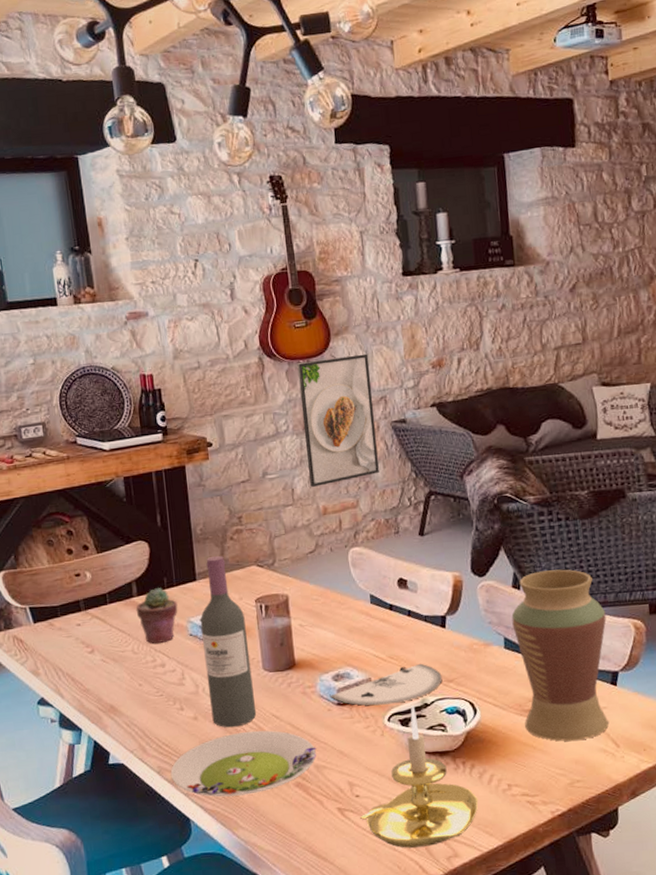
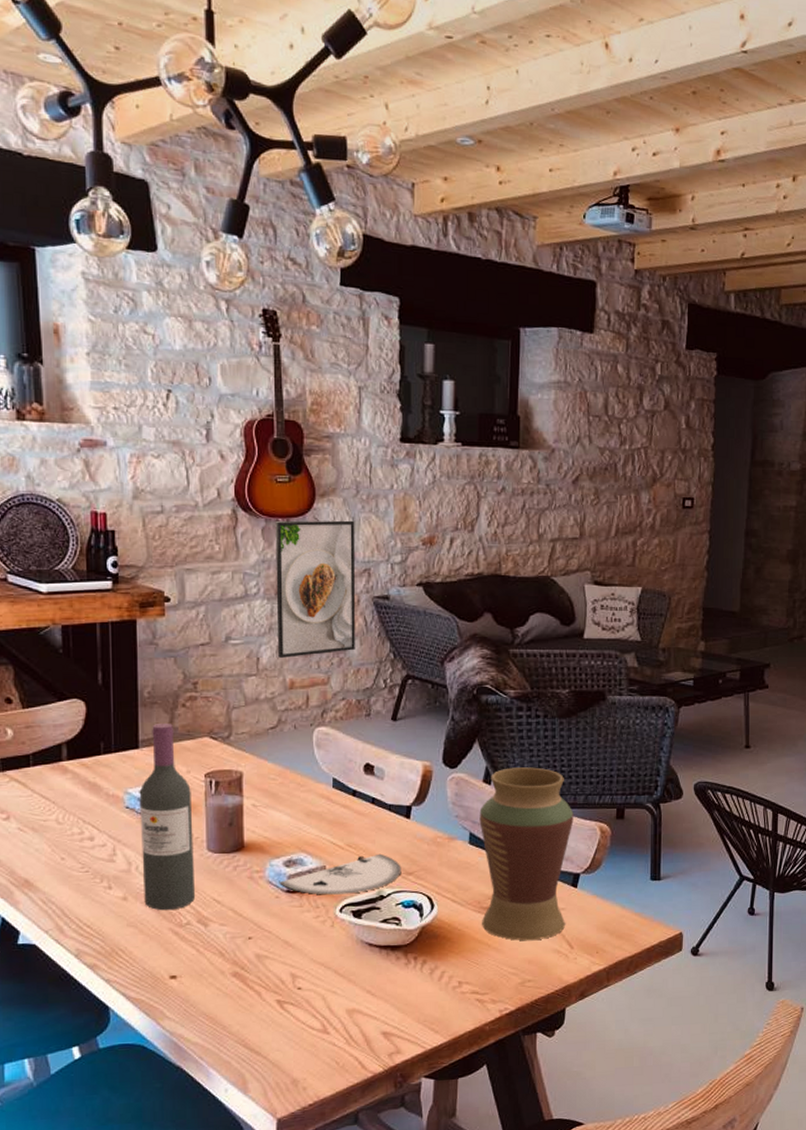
potted succulent: present [136,588,178,645] -> none [64,753,115,815]
salad plate: present [170,730,317,797] -> none [90,915,259,985]
candle holder: present [360,706,478,848] -> none [301,897,427,1043]

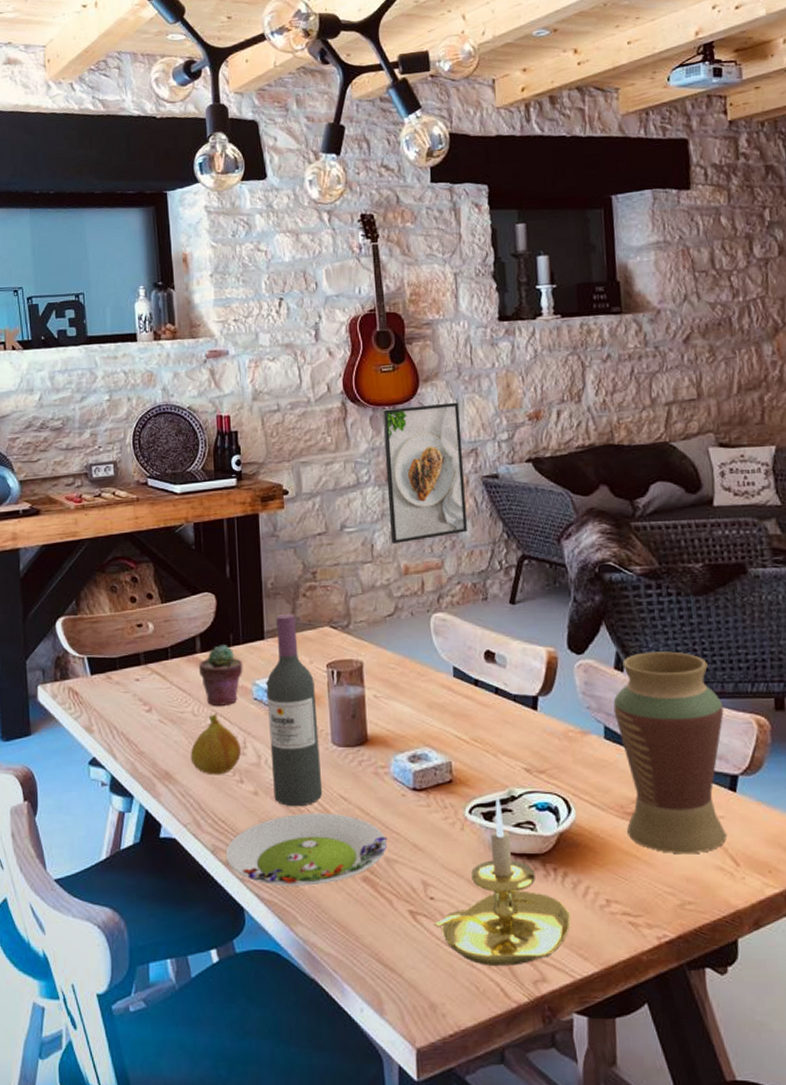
fruit: none [53,822,109,882] -> present [190,714,241,775]
potted succulent: none [64,753,115,815] -> present [198,645,243,707]
salad plate: none [90,915,259,985] -> present [225,813,388,886]
plate: present [279,853,402,895] -> none [404,749,532,794]
candle holder: none [301,897,427,1043] -> present [434,798,571,966]

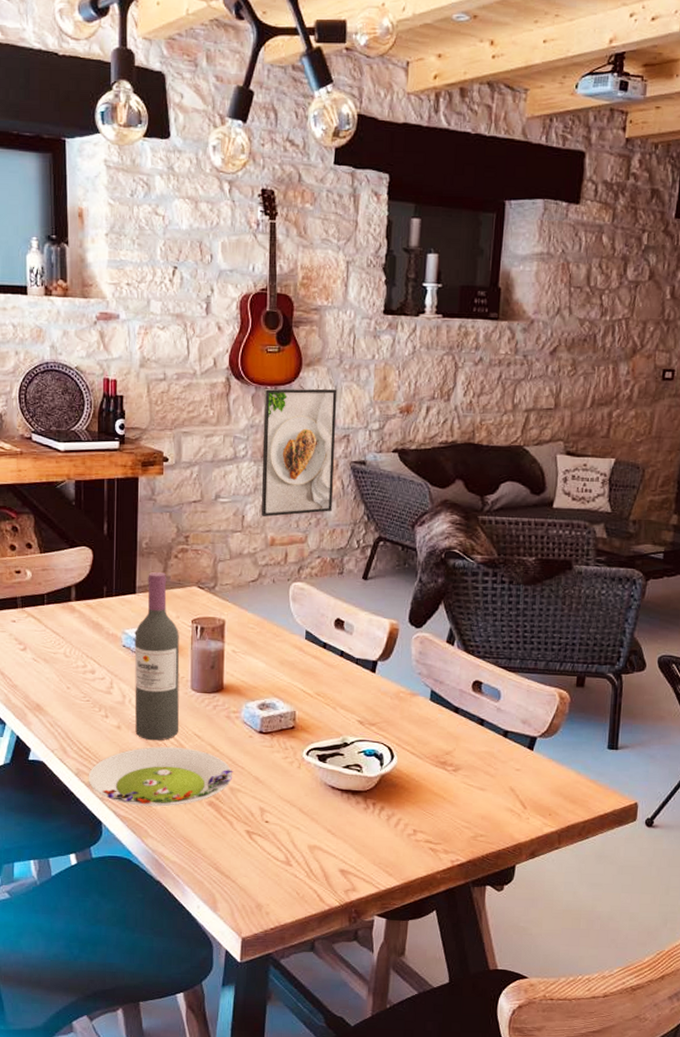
fruit: present [190,714,241,775] -> none [60,656,107,710]
potted succulent: present [198,645,243,707] -> none [72,595,114,651]
candle holder: present [434,798,571,966] -> none [267,743,383,878]
vase: present [613,651,727,855] -> none [439,630,534,798]

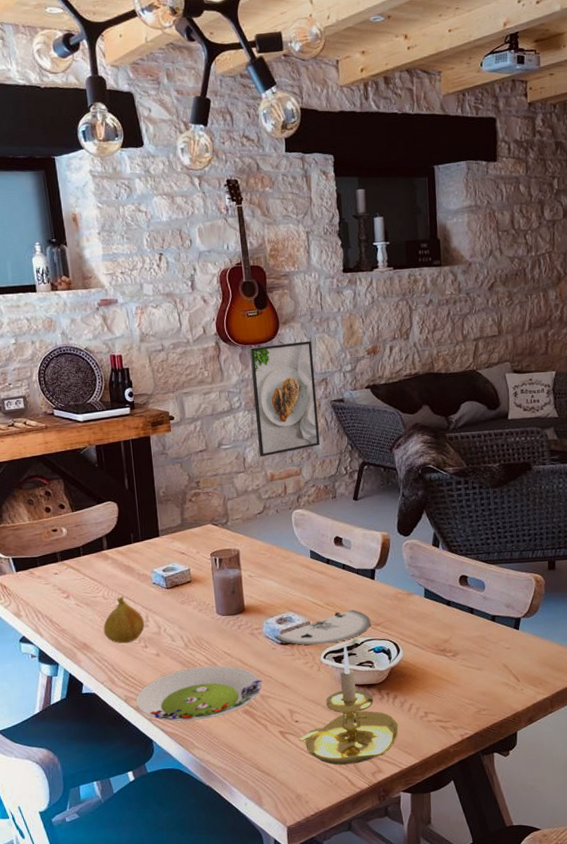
fruit: none [60,656,107,710] -> present [103,596,144,644]
wine bottle: present [134,571,180,741] -> none [162,515,211,663]
plate: none [253,703,365,739] -> present [274,609,371,645]
candle holder: none [267,743,383,878] -> present [299,645,400,765]

